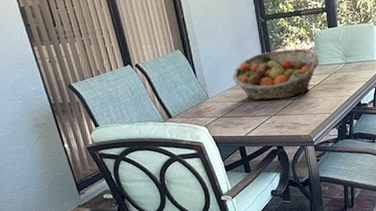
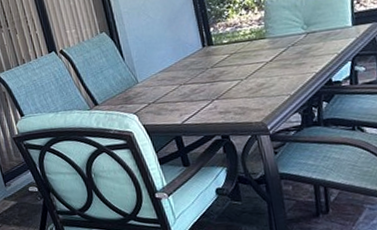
fruit basket: present [232,48,319,100] -> none [164,19,272,83]

